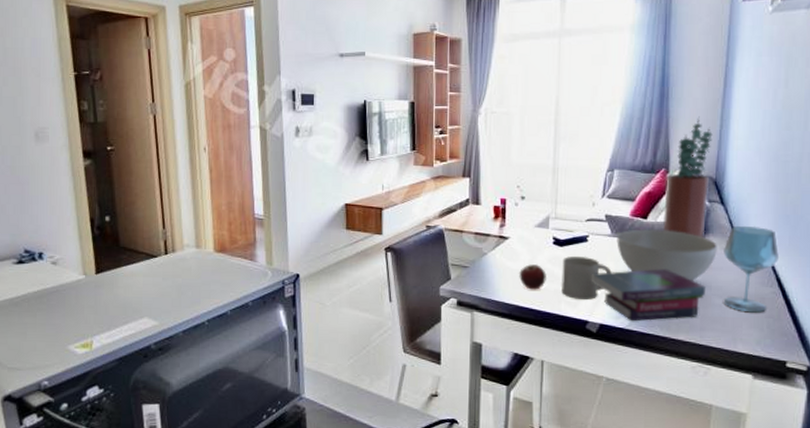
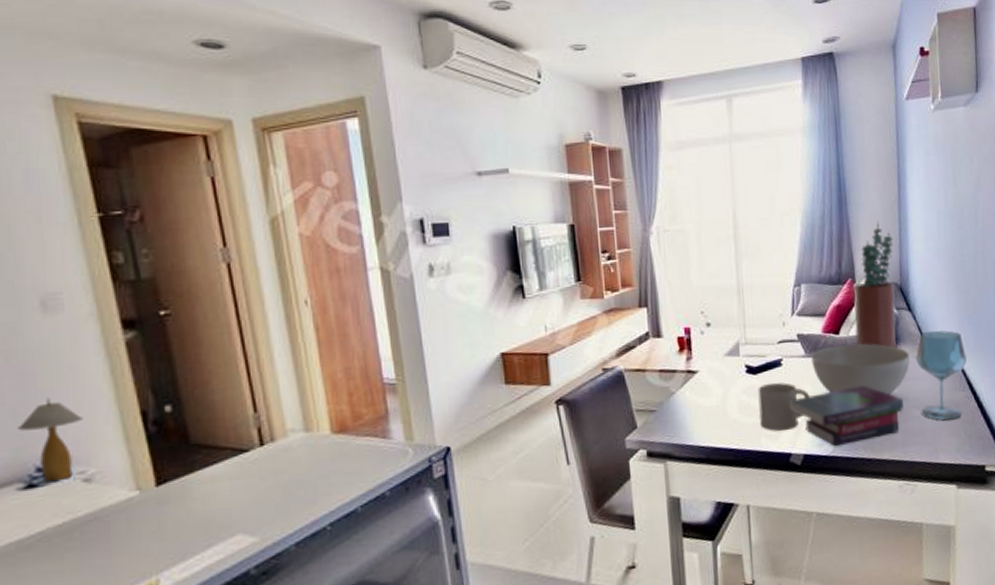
table lamp: none [16,201,55,261] -> present [17,397,84,483]
fruit: present [519,264,546,290] -> none [713,398,743,427]

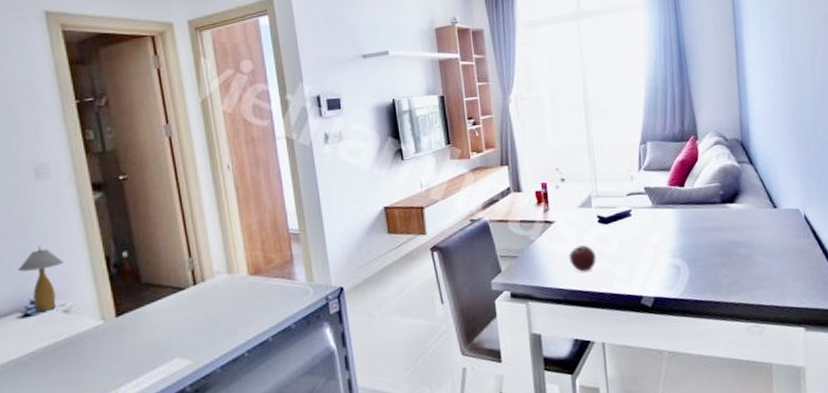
fruit: none [713,398,743,427] -> present [569,245,596,272]
mug: present [758,381,810,431] -> none [609,230,658,275]
books: present [789,385,904,446] -> none [638,233,749,289]
bowl: present [808,343,910,395] -> none [655,195,754,242]
vase: present [853,220,897,348] -> none [696,82,740,199]
wine glass: present [916,330,967,421] -> none [759,181,810,266]

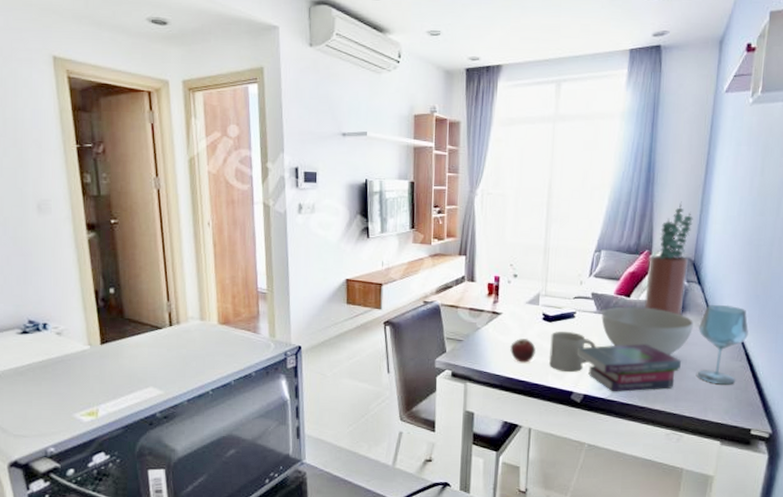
table lamp: present [18,245,64,313] -> none [19,273,59,332]
mug: none [609,230,658,275] -> present [548,331,596,372]
books: none [638,233,749,289] -> present [576,343,681,392]
bowl: none [655,195,754,242] -> present [599,305,693,355]
vase: none [696,82,740,199] -> present [643,201,693,315]
wine glass: none [759,181,810,266] -> present [698,304,749,385]

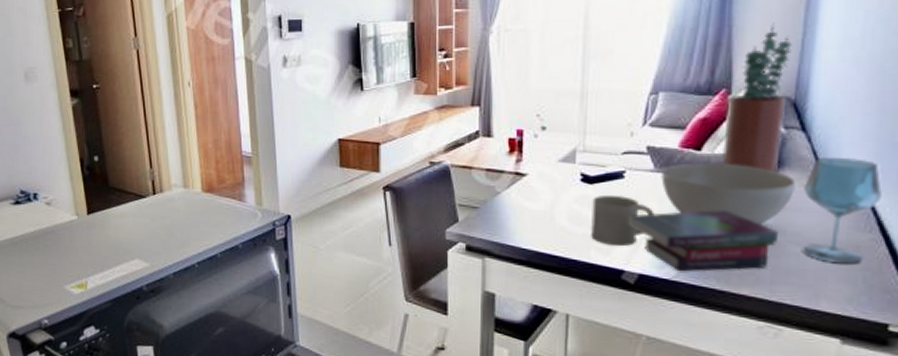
fruit: present [510,339,536,363] -> none [539,205,572,234]

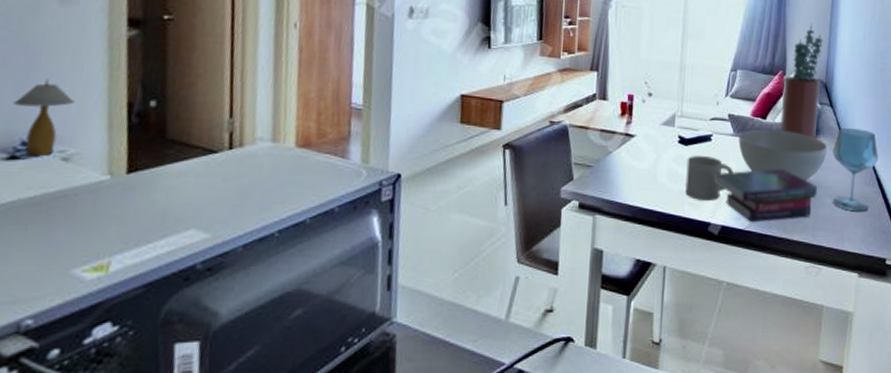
table lamp: none [11,142,47,202] -> present [13,78,75,157]

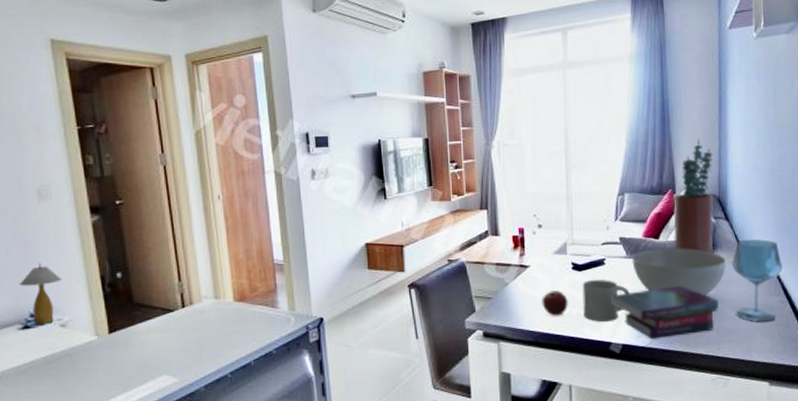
fruit: none [644,164,671,191] -> present [542,290,568,316]

